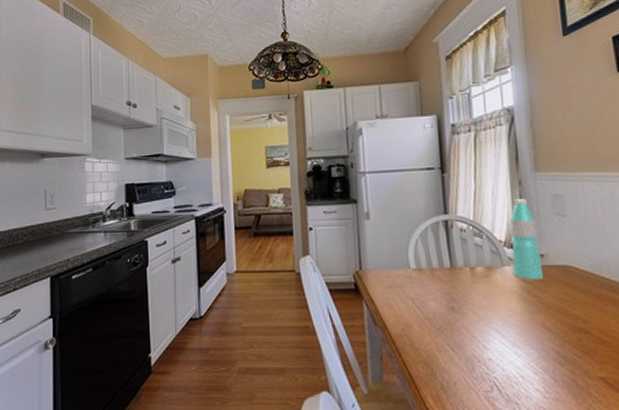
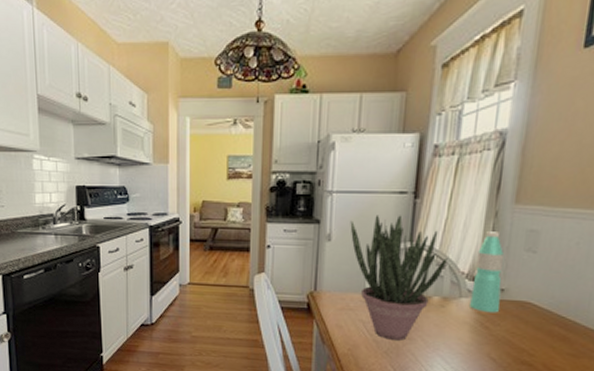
potted plant: none [385,190,484,316] -> present [350,215,448,341]

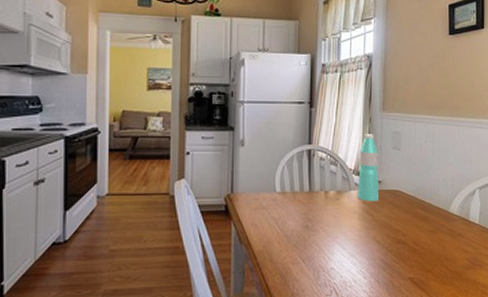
potted plant: present [350,215,448,341] -> none [260,122,338,233]

